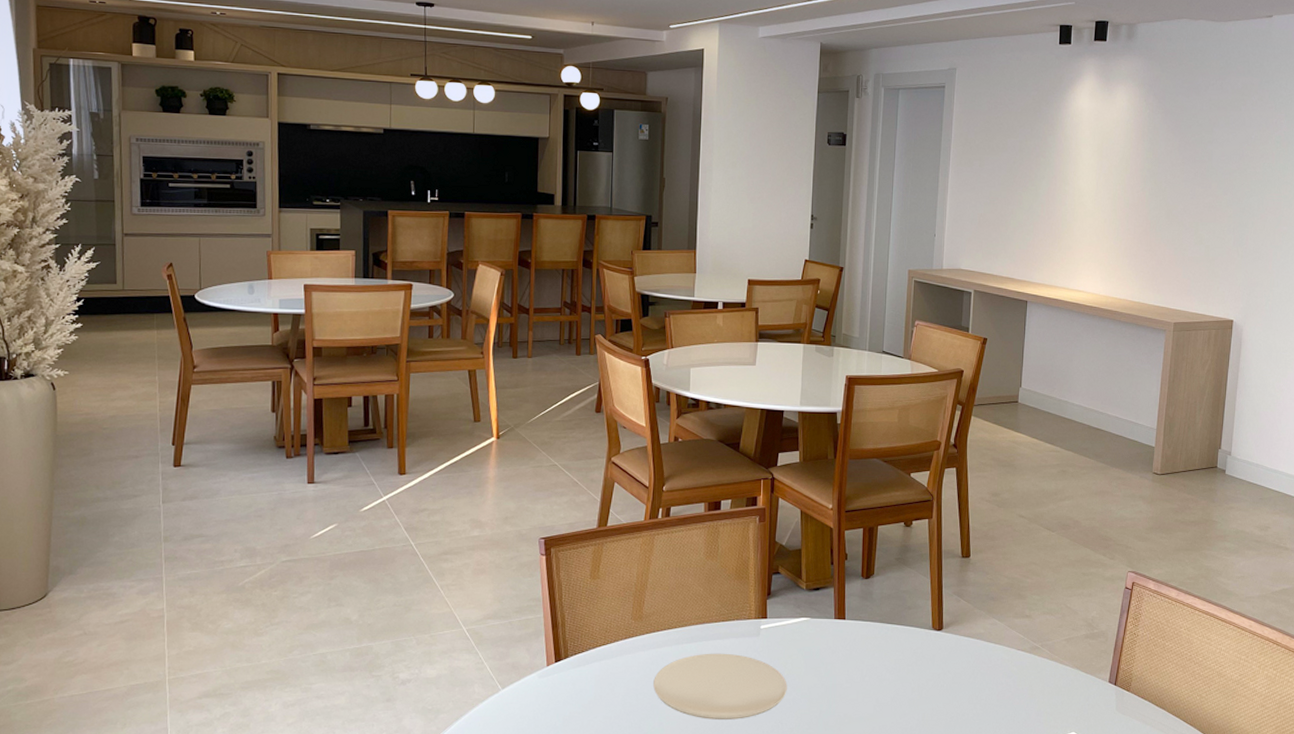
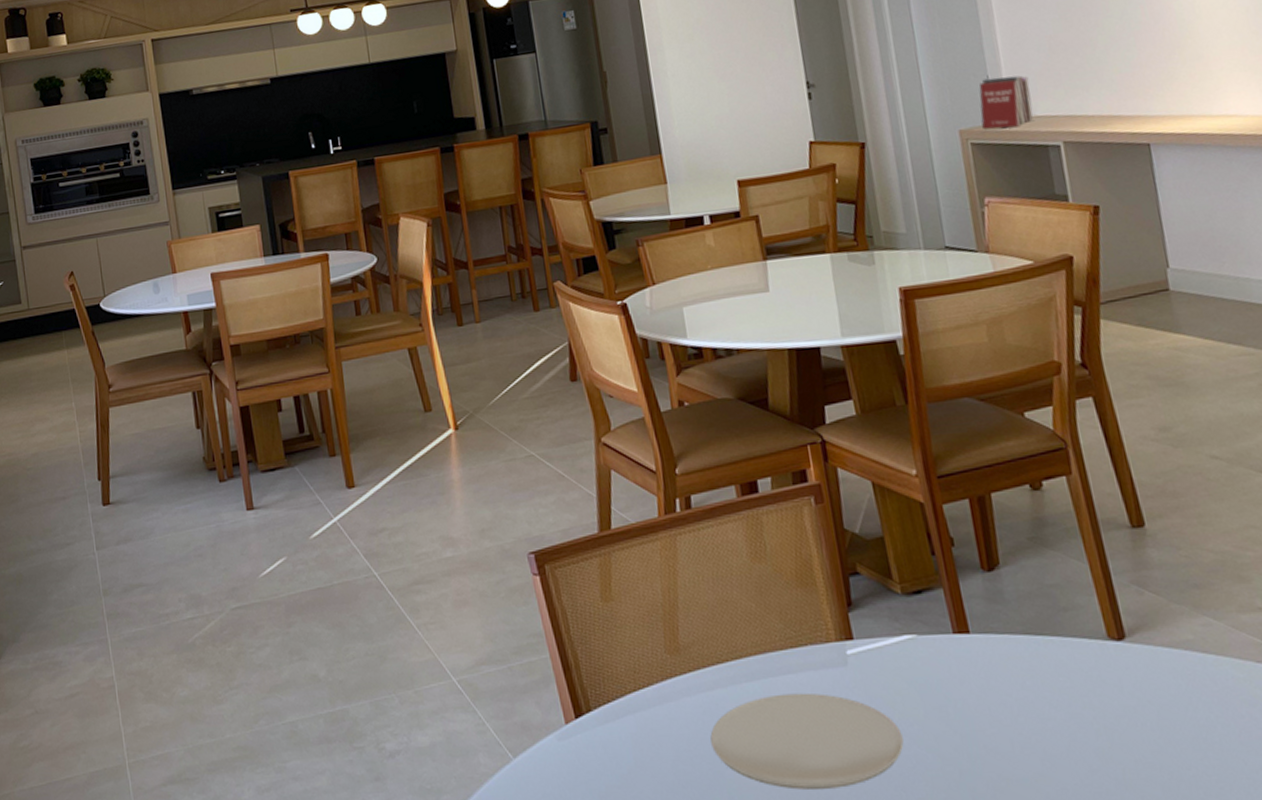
books: none [924,236,961,274] -> present [979,75,1033,130]

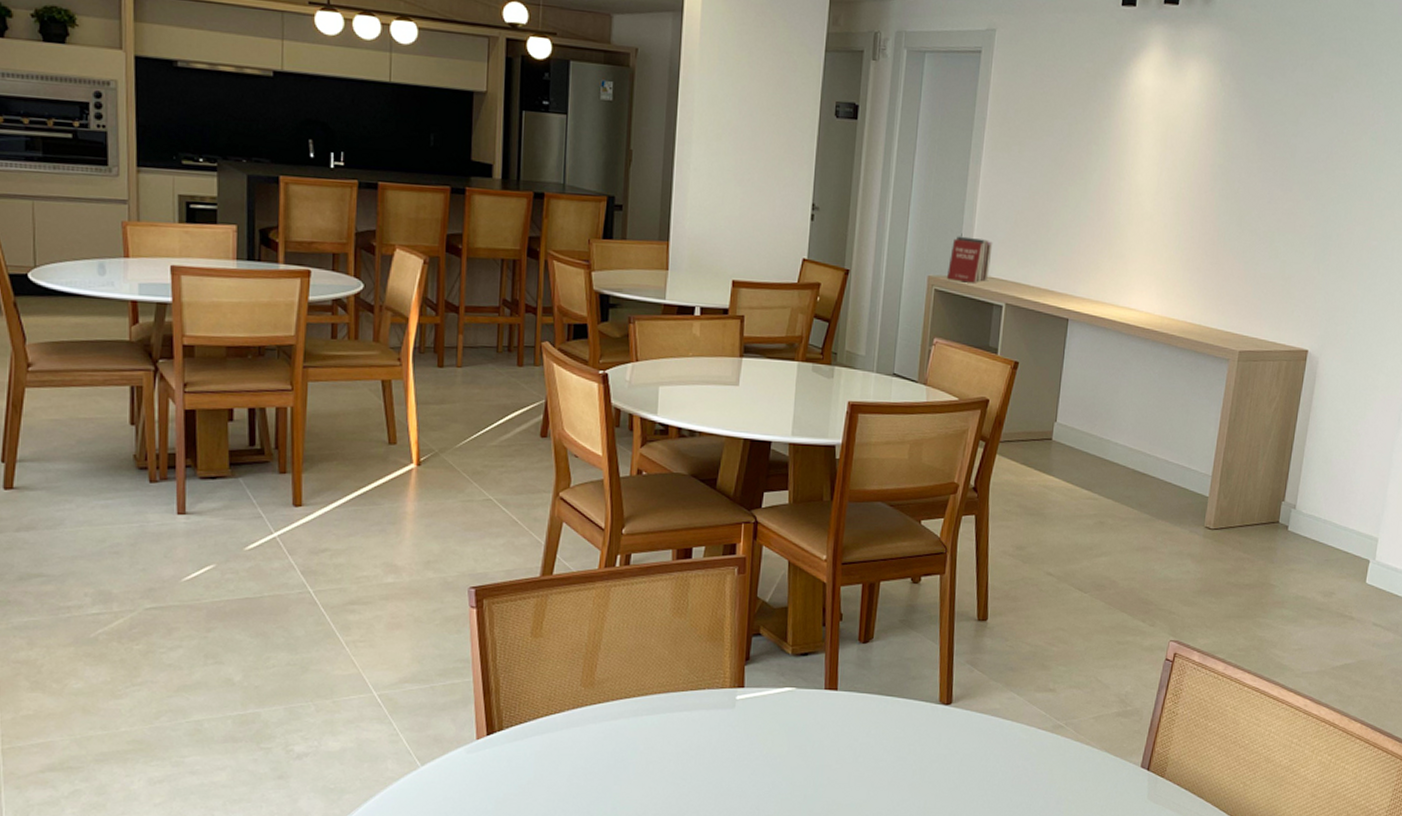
plate: present [710,692,904,790] -> none [606,727,766,806]

